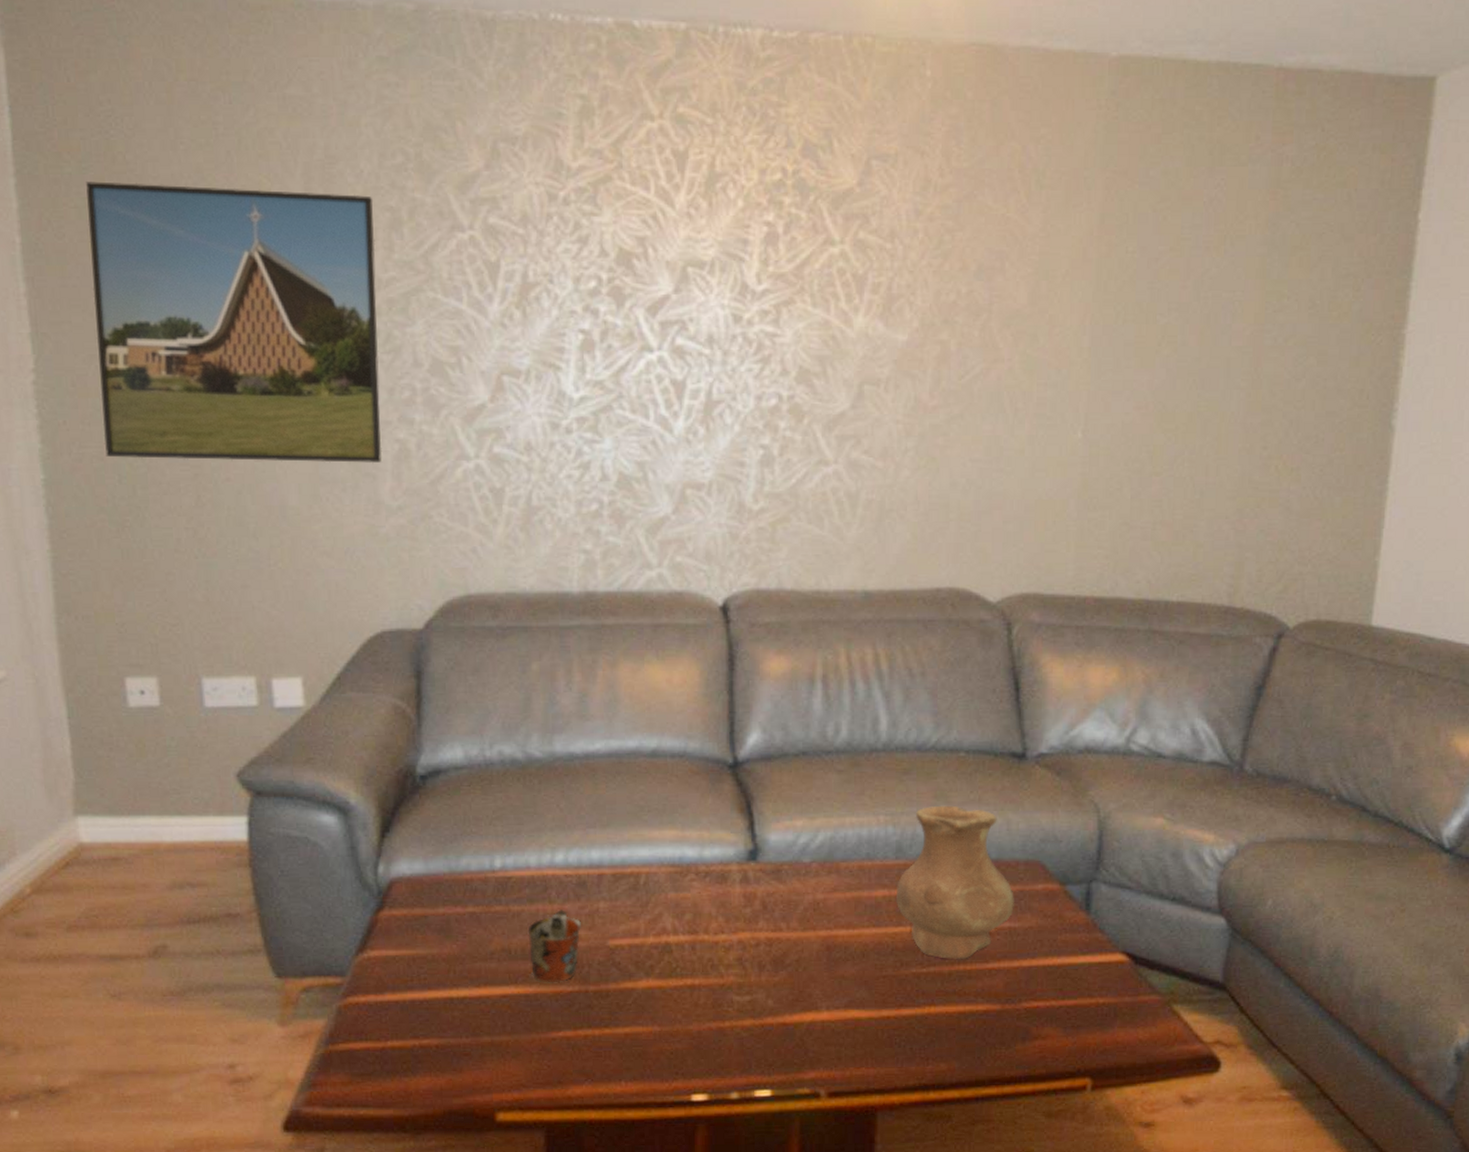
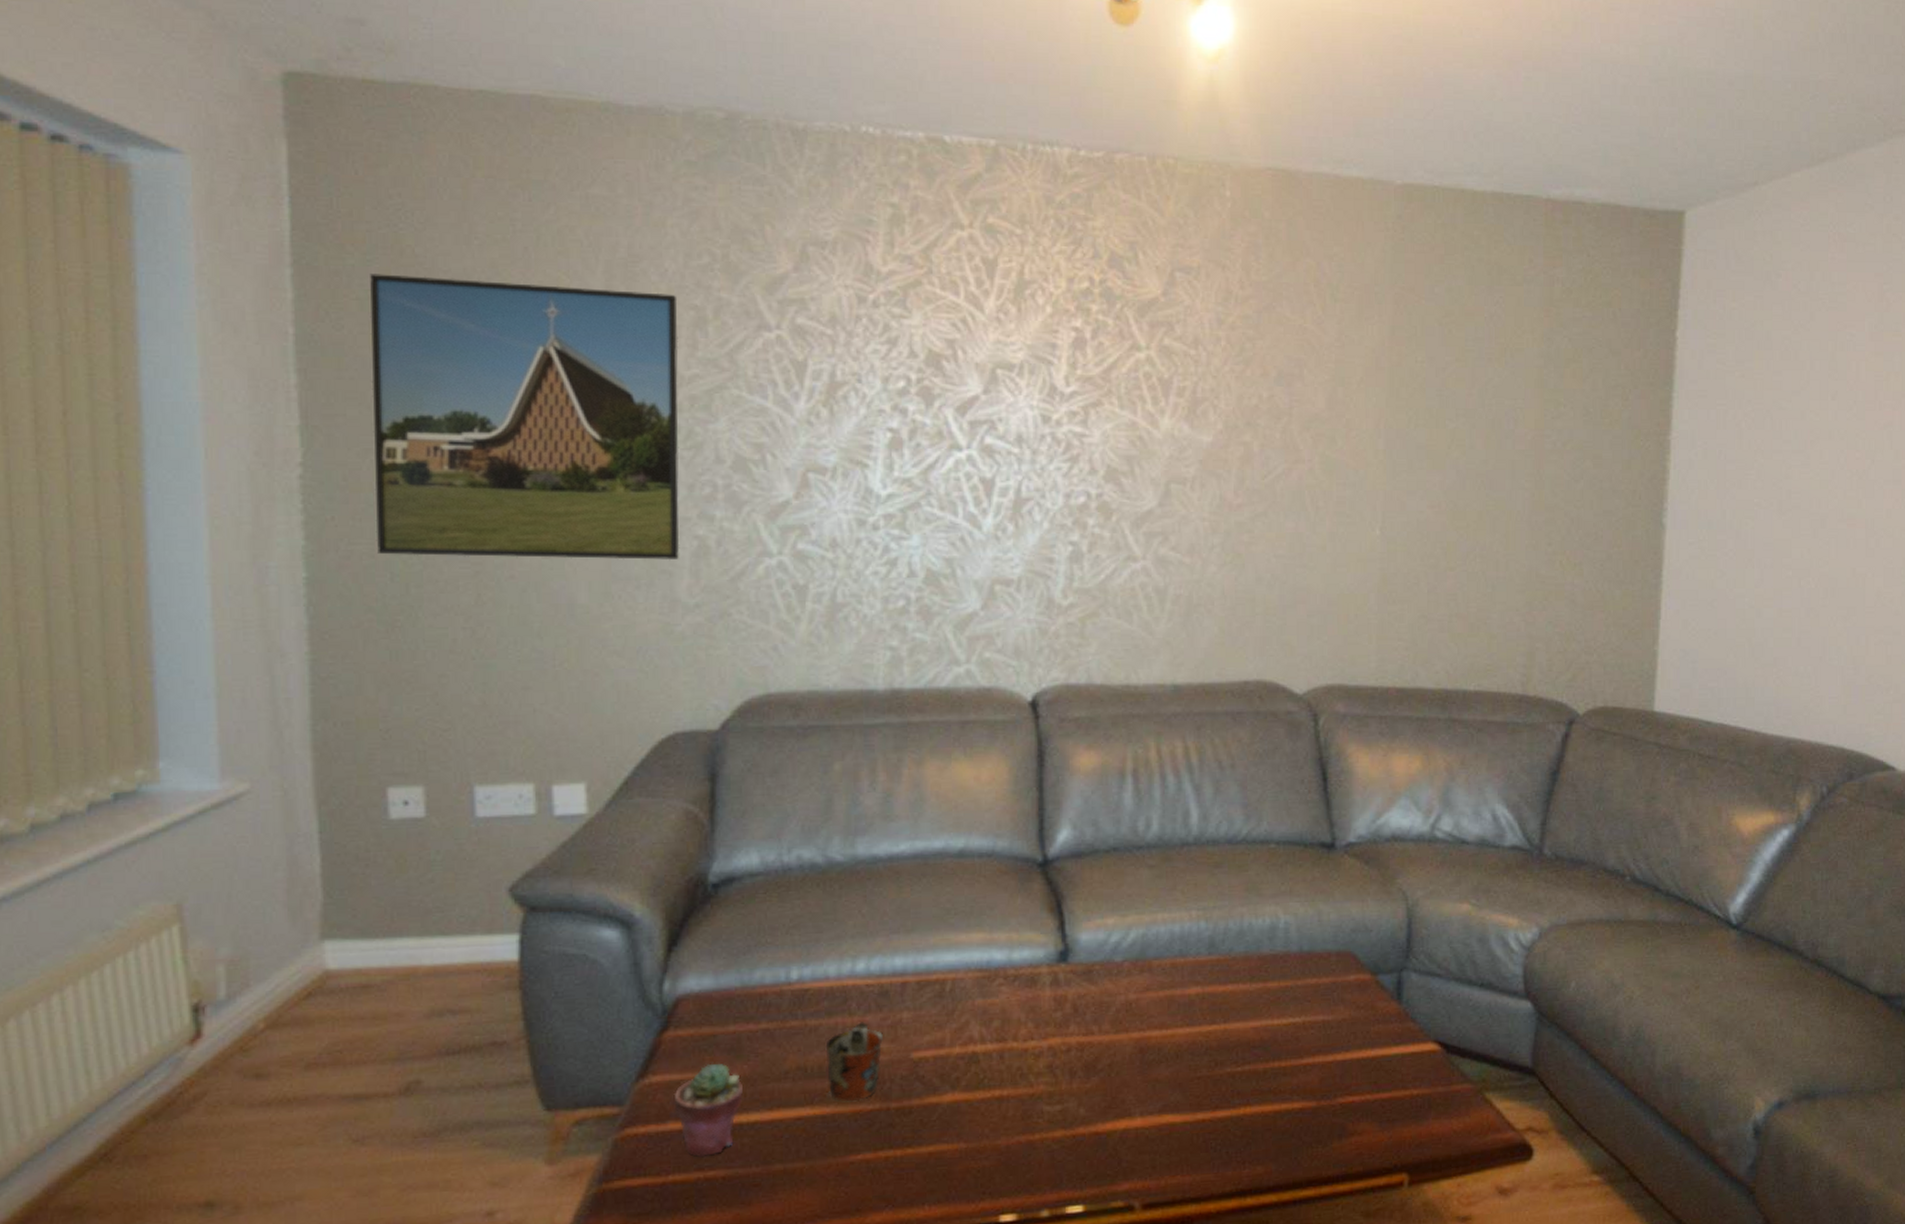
potted succulent: none [389,942,453,1027] -> present [672,1063,743,1158]
vase: present [895,805,1015,959] -> none [1209,897,1328,1056]

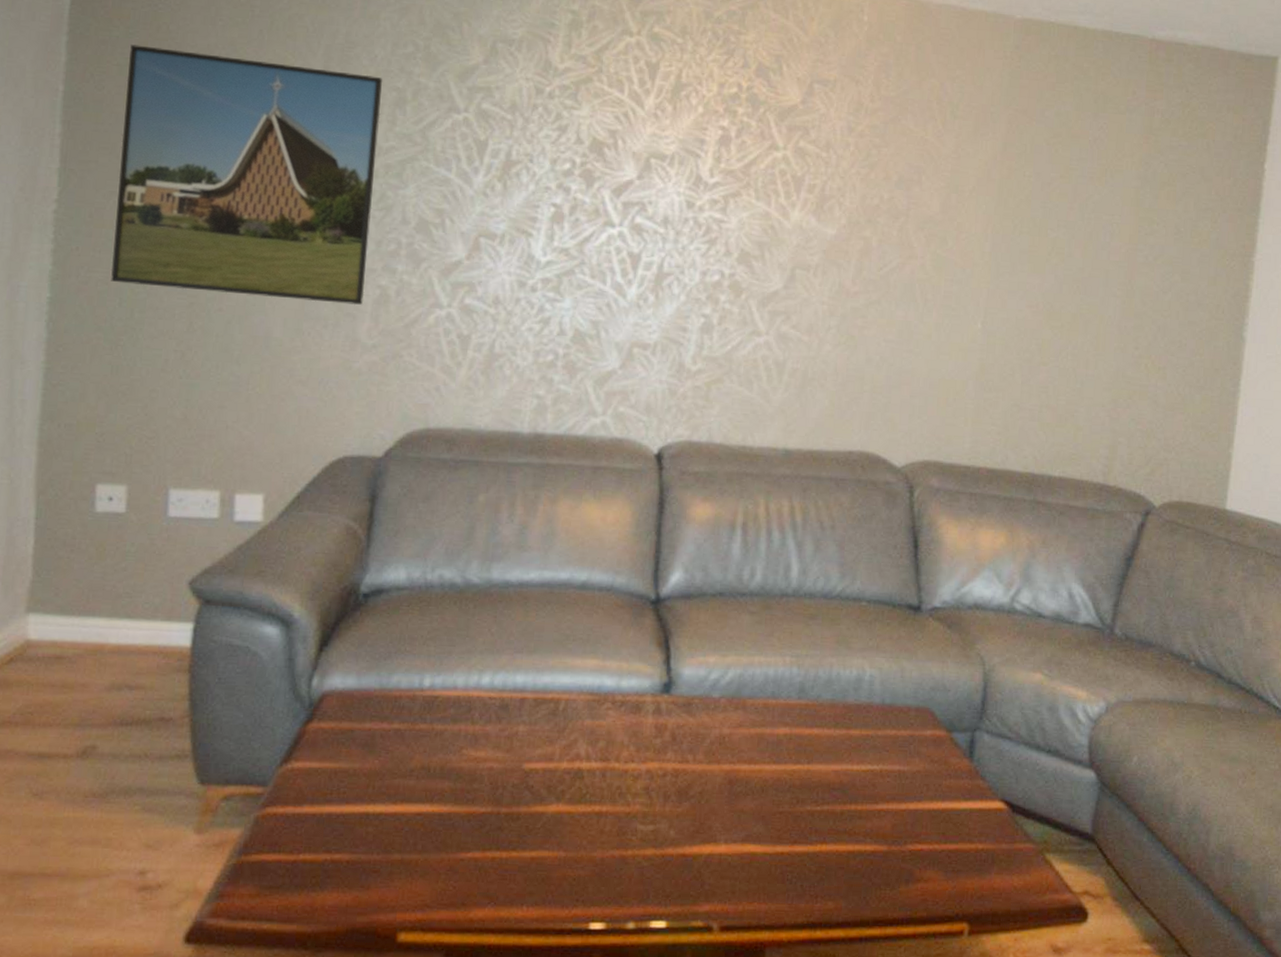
potted succulent: present [672,1063,743,1158] -> none [309,755,372,841]
mug: present [825,1022,883,1103] -> none [447,731,500,804]

